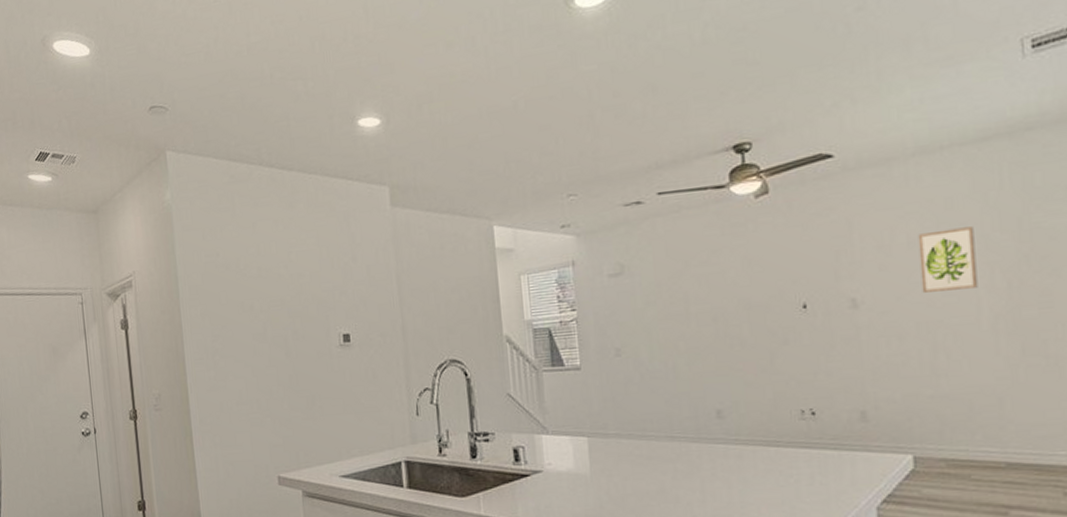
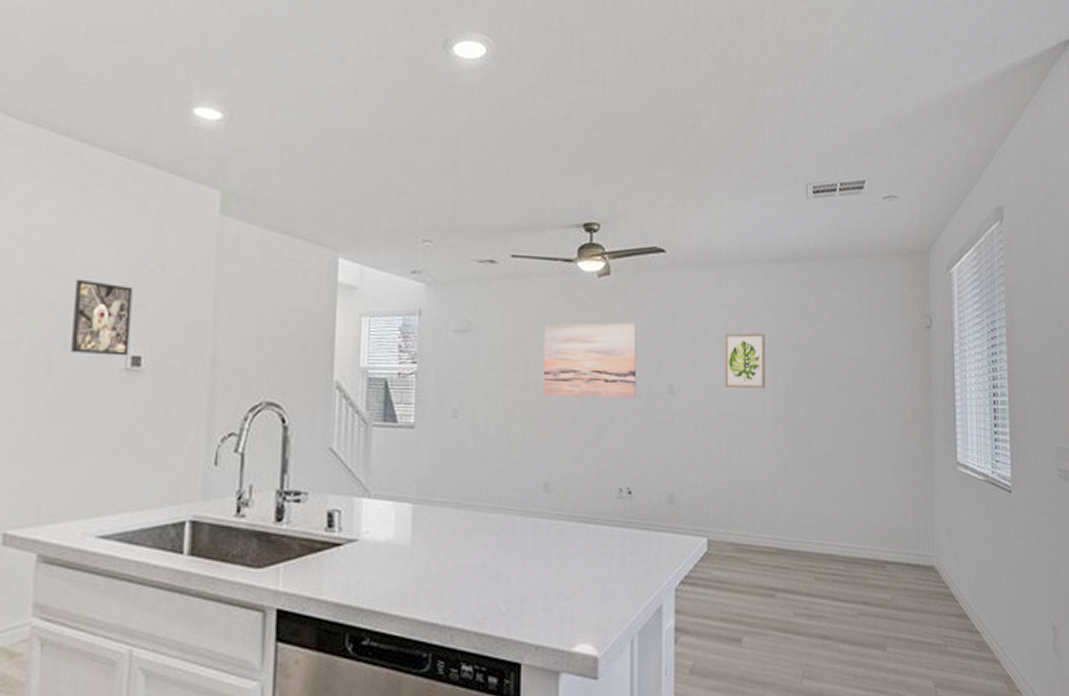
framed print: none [295,278,340,337] -> present [71,278,133,356]
wall art: none [700,238,811,325] -> present [542,322,638,399]

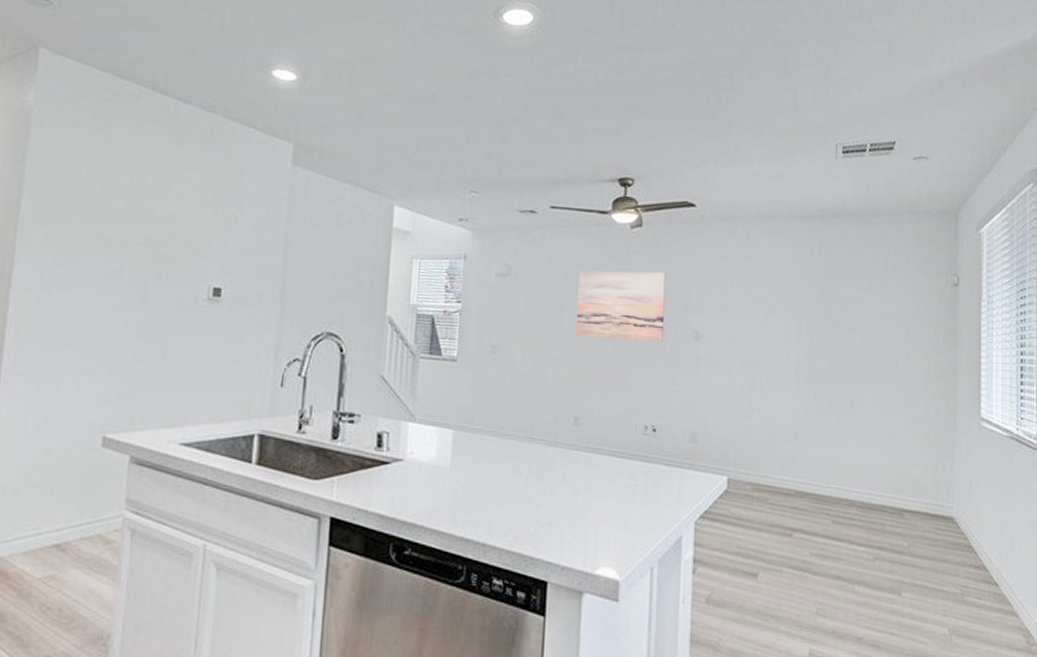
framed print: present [71,278,133,356] -> none [163,218,216,288]
wall art: present [724,333,765,388] -> none [749,285,790,338]

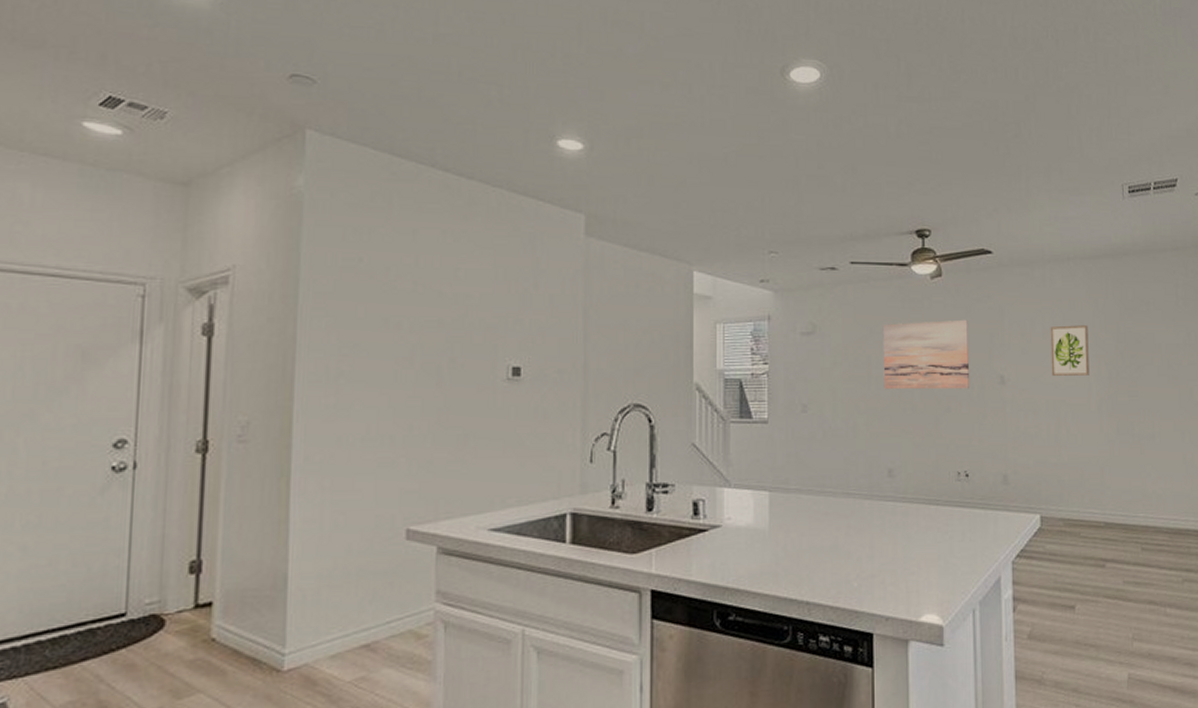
wall art: none [749,285,790,338] -> present [1050,325,1090,376]

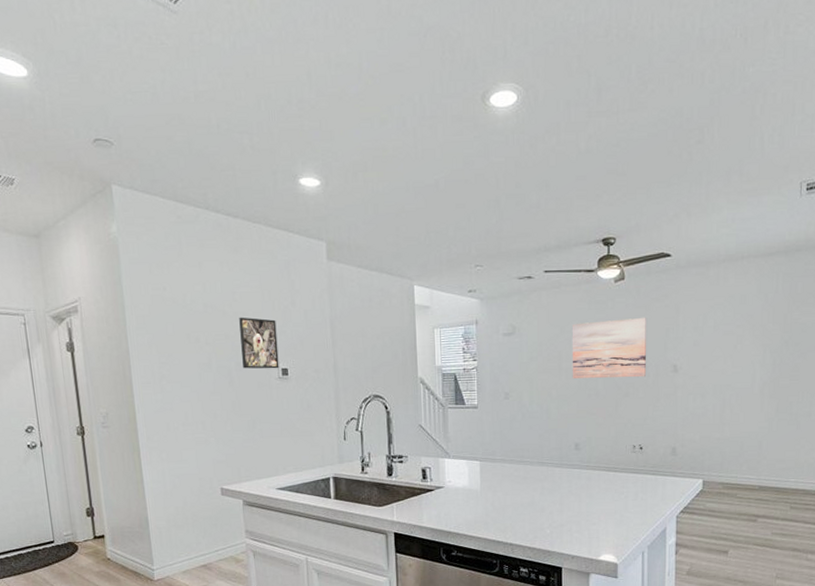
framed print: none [459,299,511,367] -> present [239,317,279,369]
wall art: present [1050,325,1090,376] -> none [720,318,757,364]

